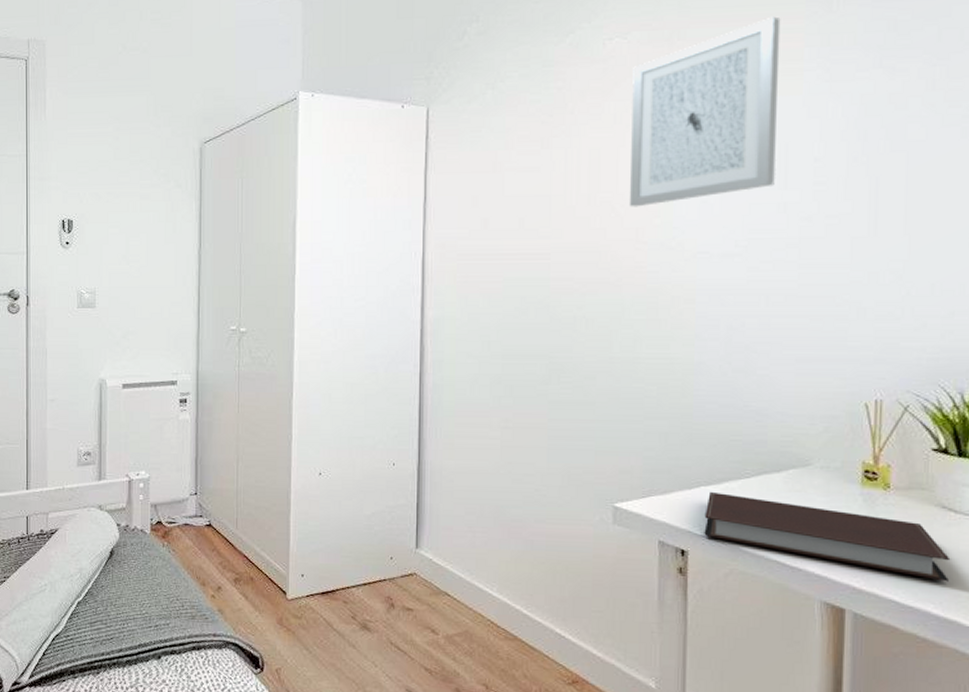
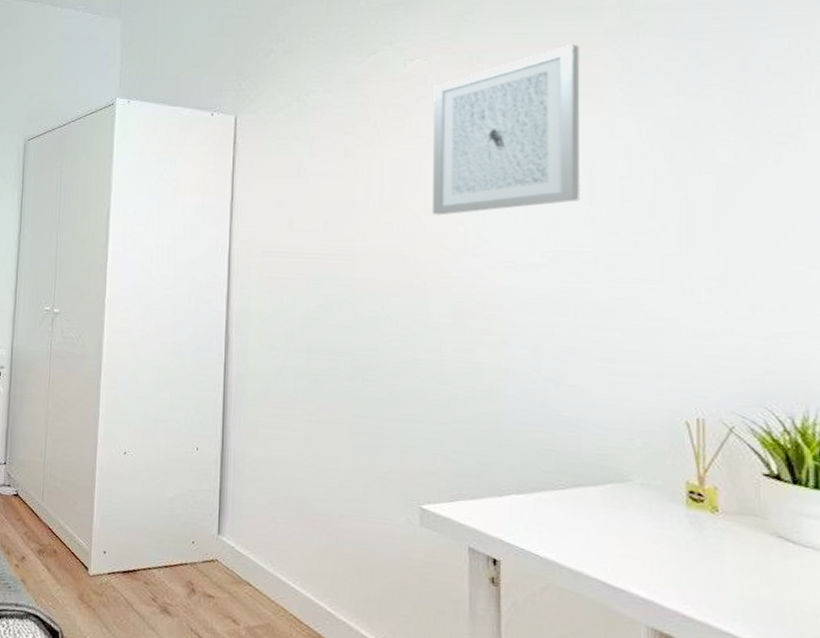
notebook: present [704,491,951,582] -> none [517,500,792,618]

